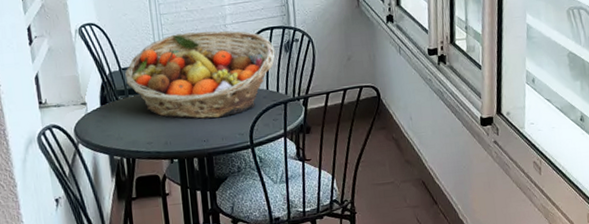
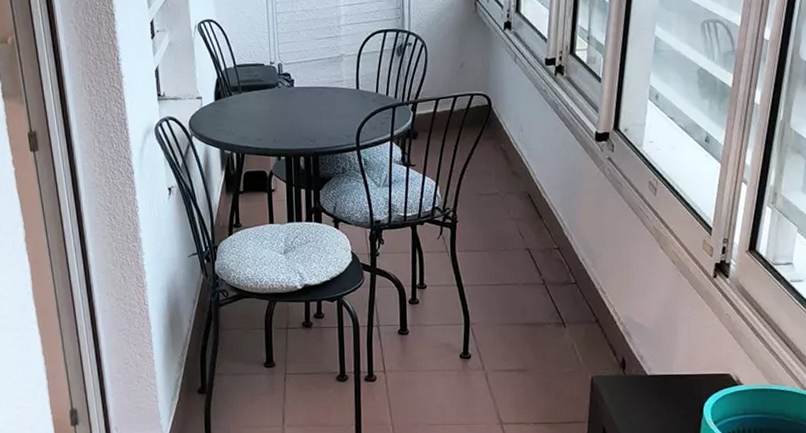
fruit basket: present [125,30,275,119] -> none [239,31,387,119]

